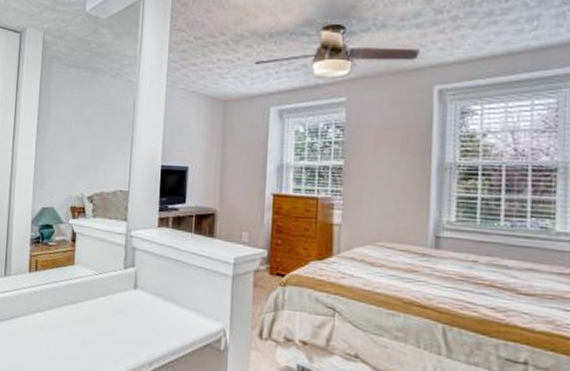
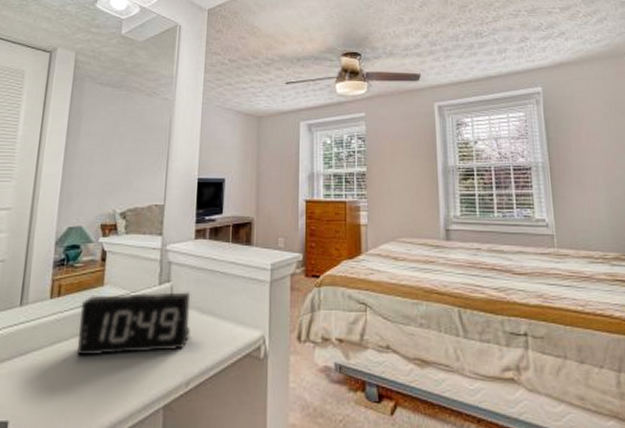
alarm clock: none [53,273,154,333] -> present [77,292,191,356]

